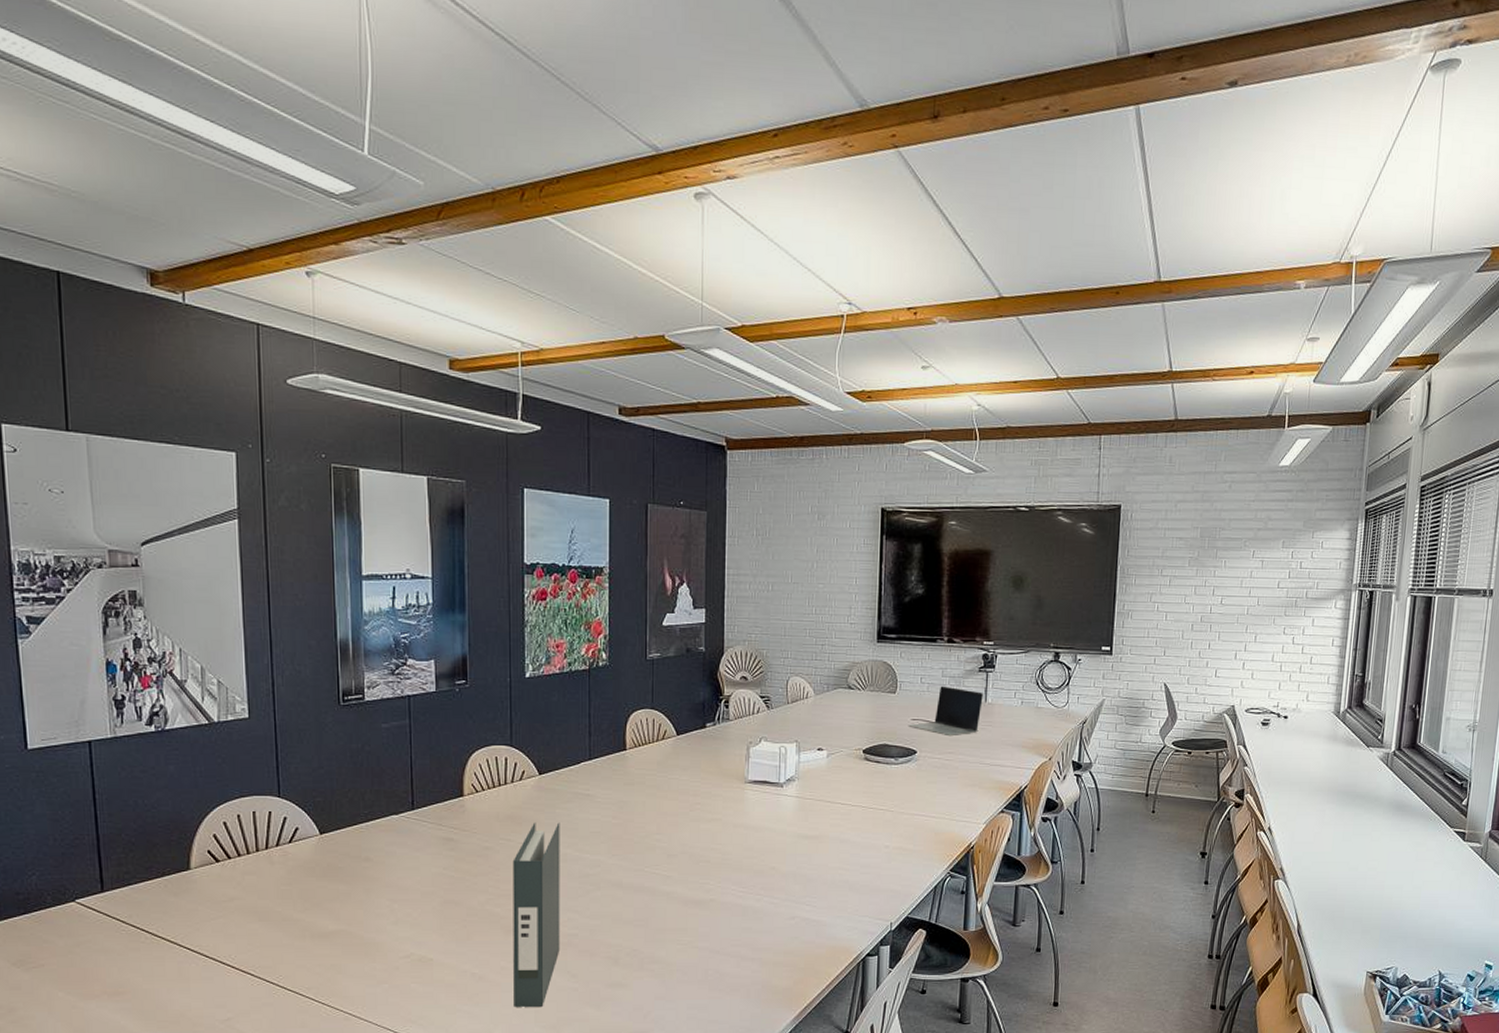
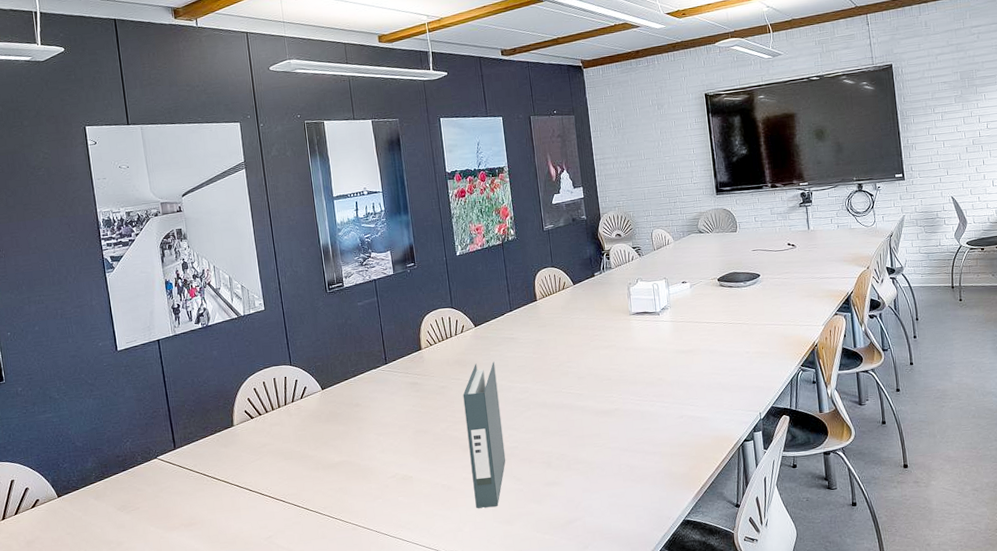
laptop: present [908,686,984,737] -> none [750,221,807,260]

